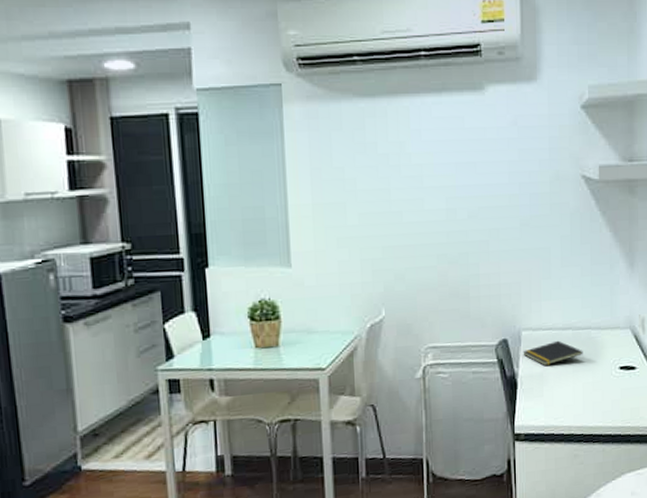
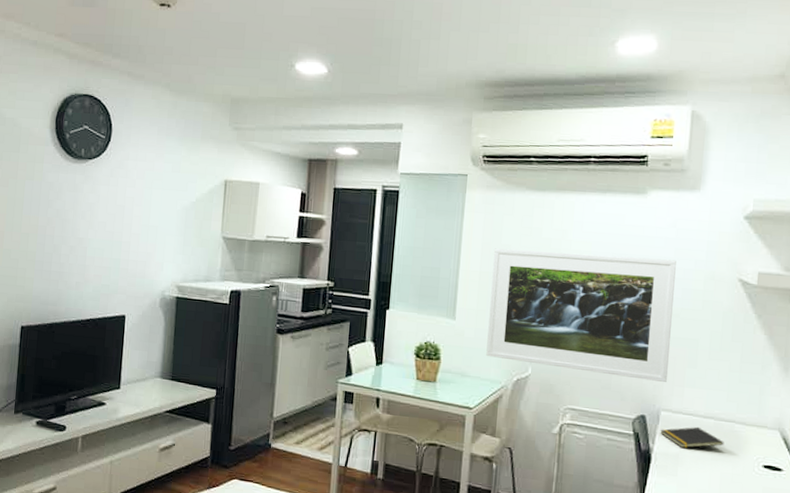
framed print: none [326,163,525,305] -> present [486,248,676,382]

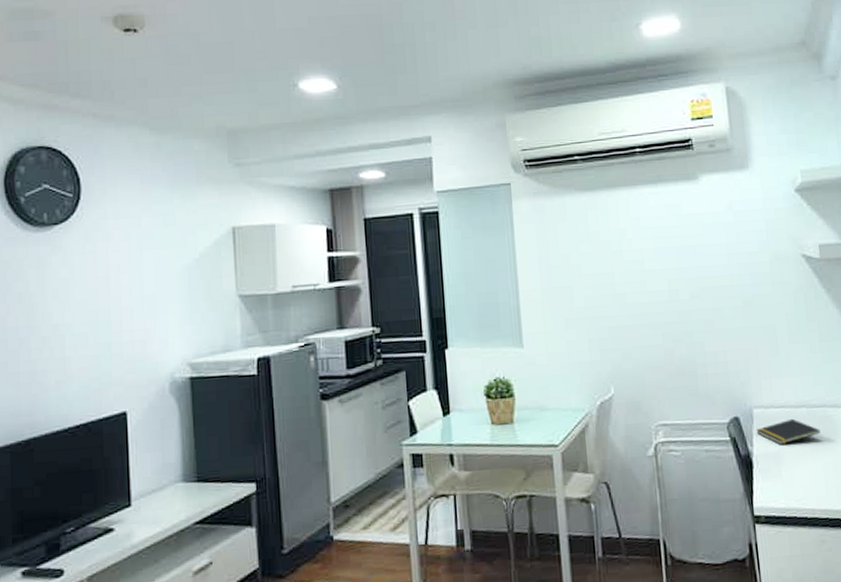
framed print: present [486,248,676,382] -> none [553,244,754,383]

